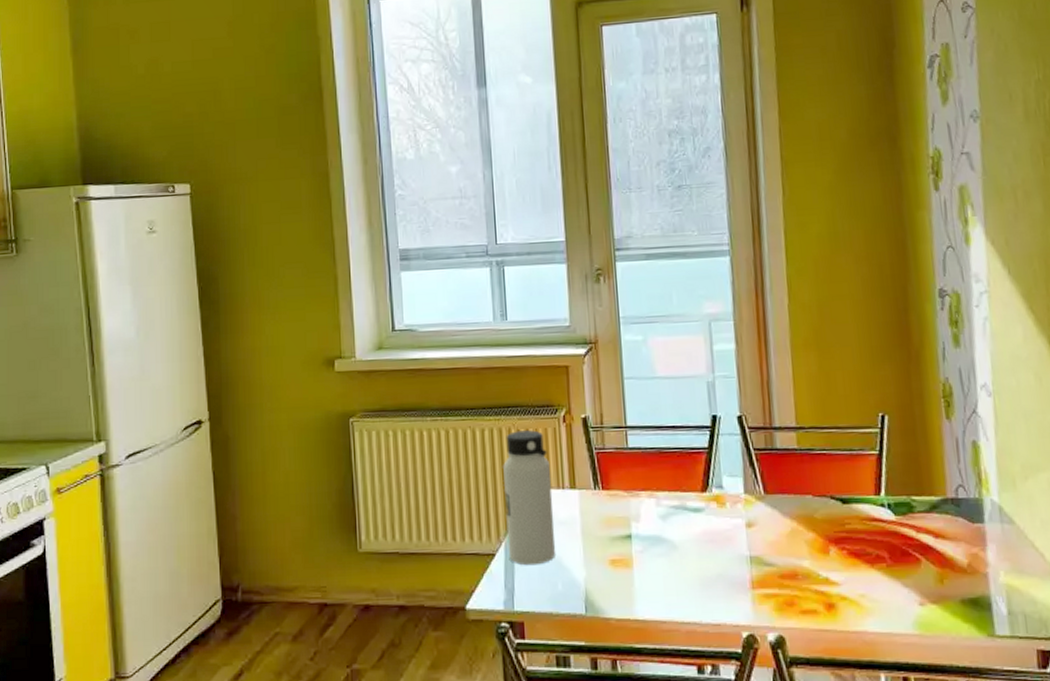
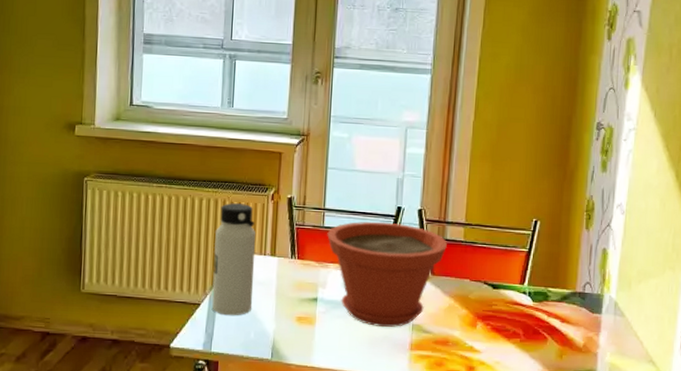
plant pot: none [633,435,778,563] -> present [327,221,447,327]

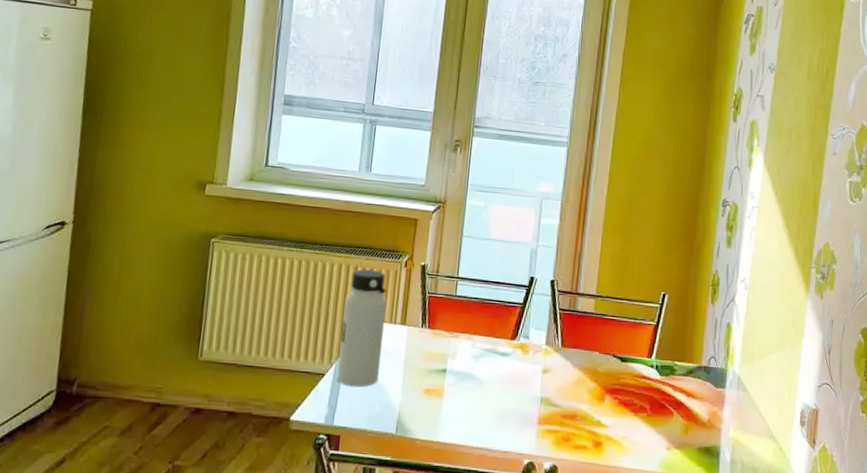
plant pot: present [327,221,447,327] -> none [459,291,578,400]

